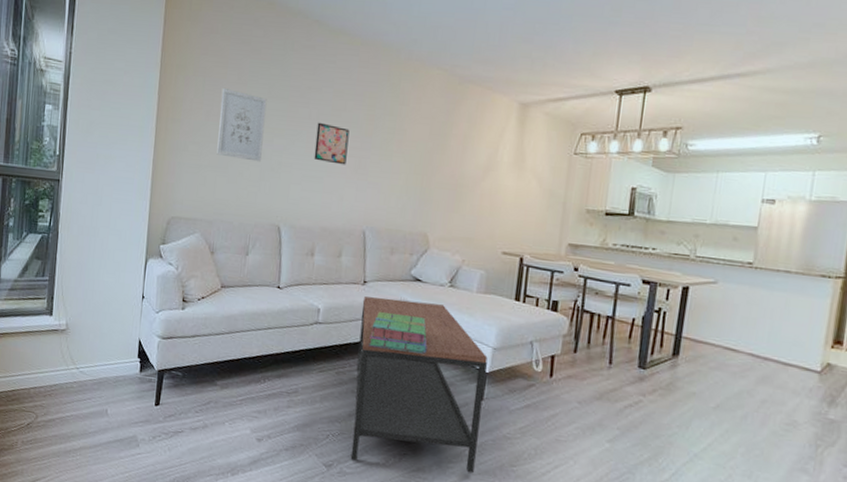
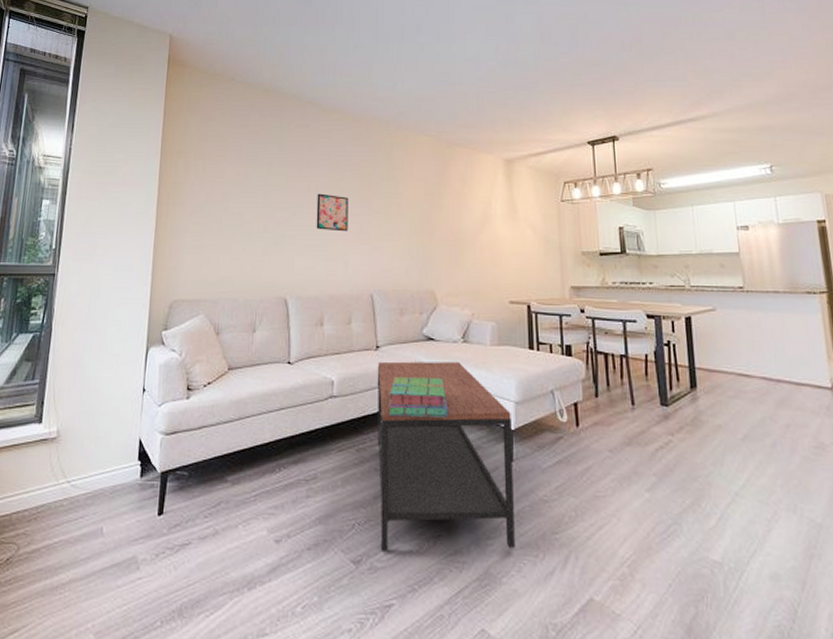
wall art: present [217,87,267,162] -> none [219,169,267,236]

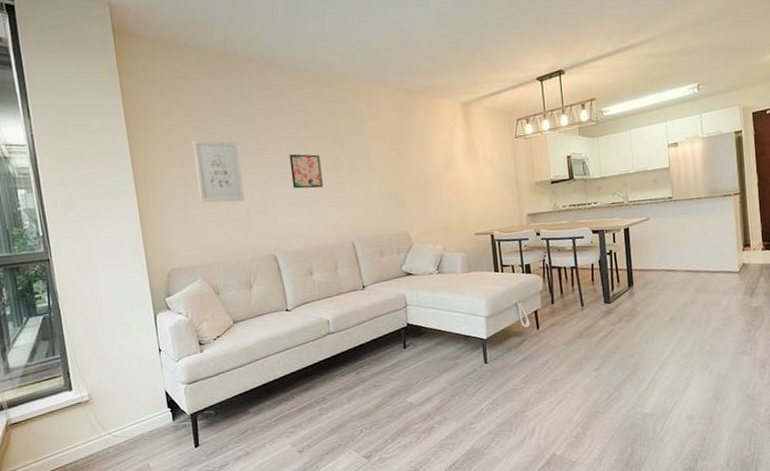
wall art: none [219,169,267,236] -> present [192,139,244,203]
coffee table: present [377,361,515,551] -> none [365,290,493,446]
stack of books: present [388,376,448,418] -> none [378,306,431,343]

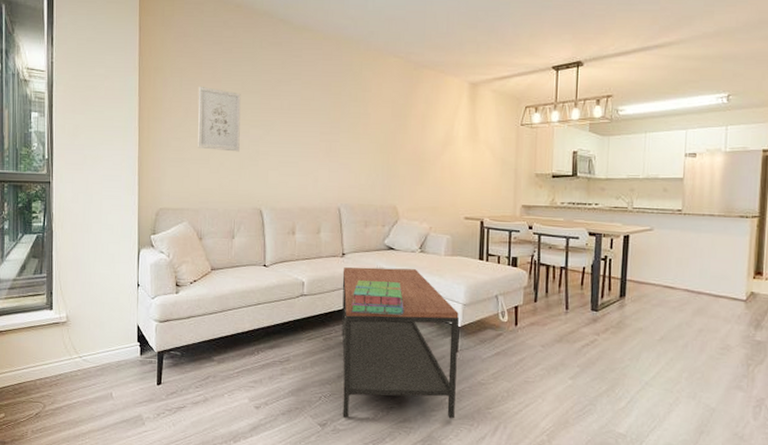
wall art: present [289,154,323,189] -> none [288,112,319,149]
coffee table: none [365,290,493,446] -> present [341,267,459,419]
stack of books: none [378,306,431,343] -> present [351,279,404,315]

